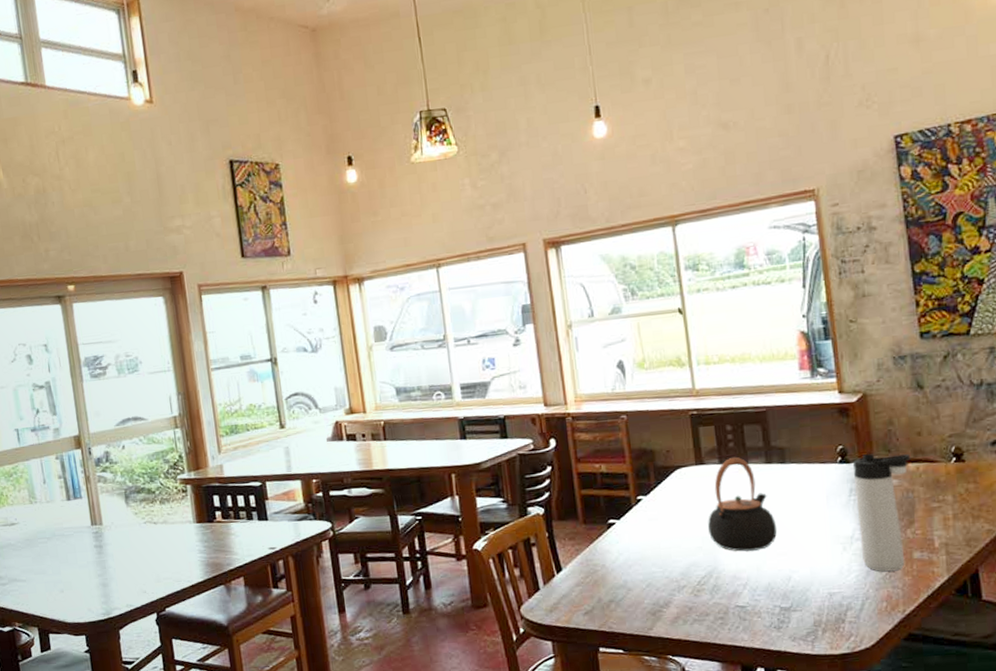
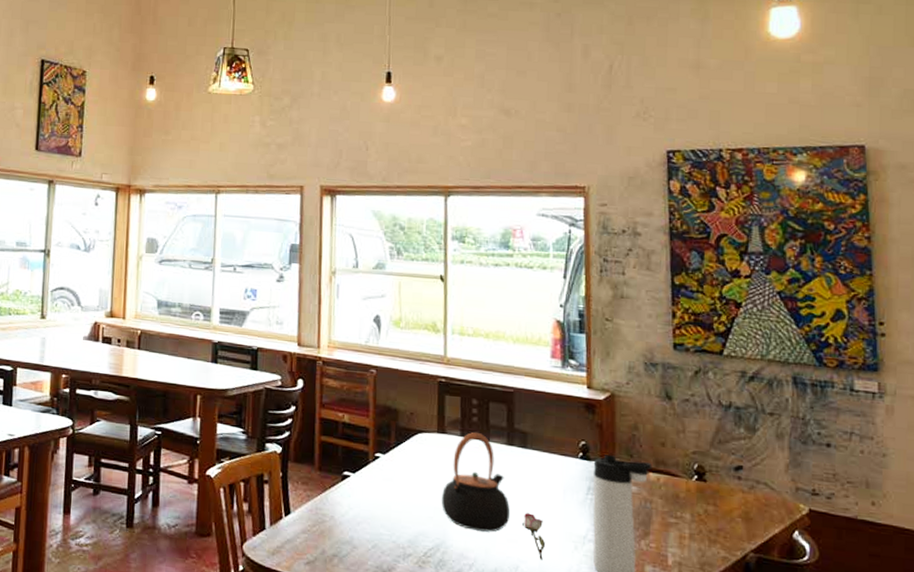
flower: none [790,524,814,567] -> present [522,513,545,560]

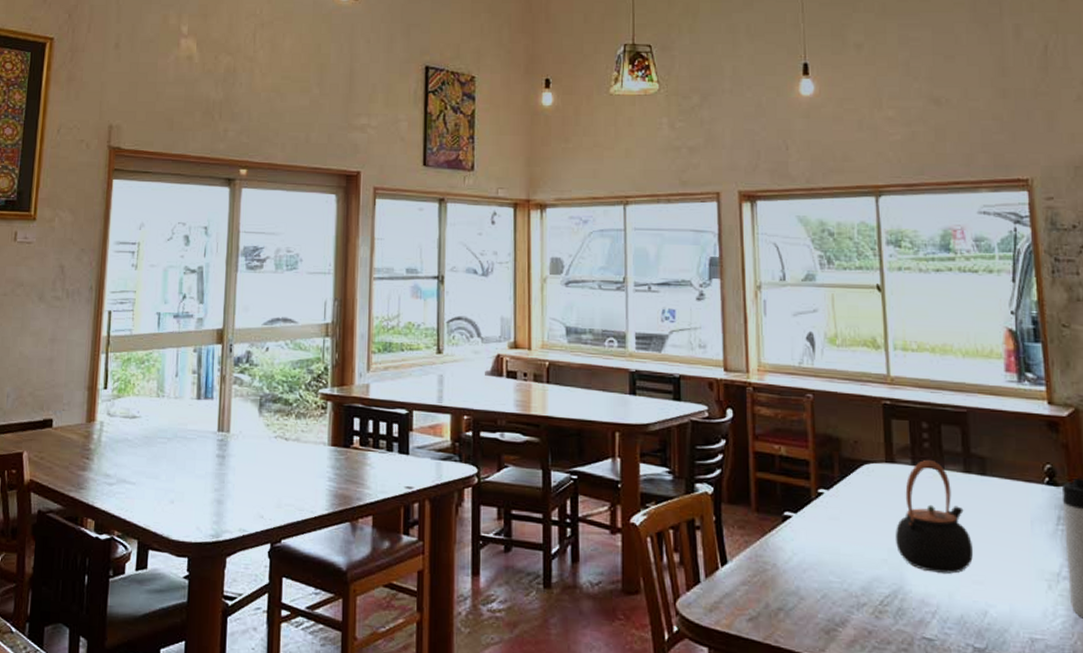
flower: present [522,513,545,560] -> none [988,549,1015,603]

